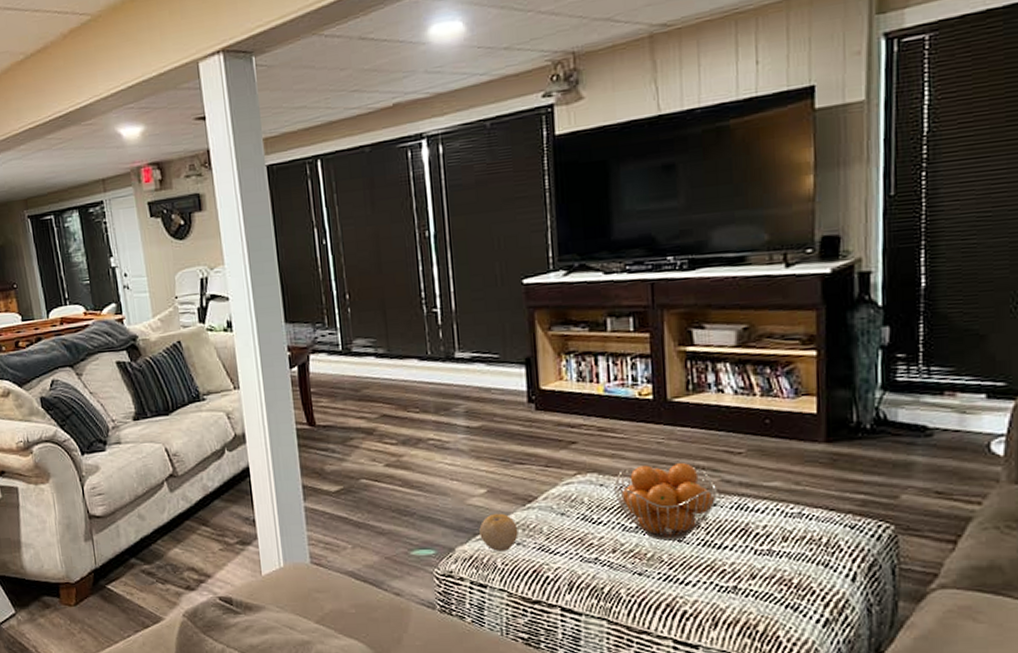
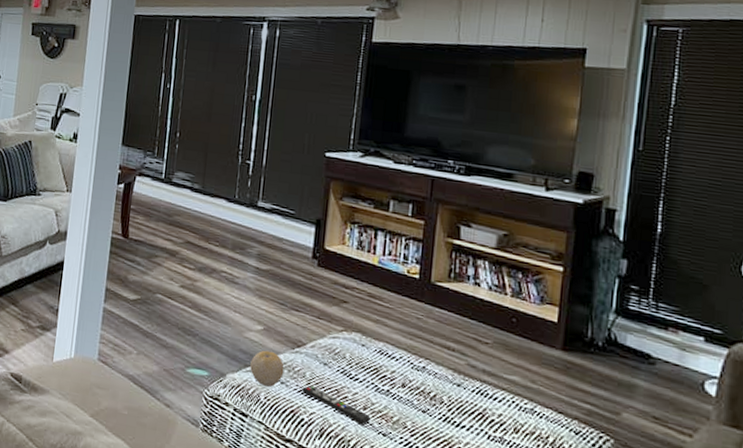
remote control: none [541,539,622,570] -> present [302,385,371,426]
fruit basket: present [614,463,717,541] -> none [373,334,463,411]

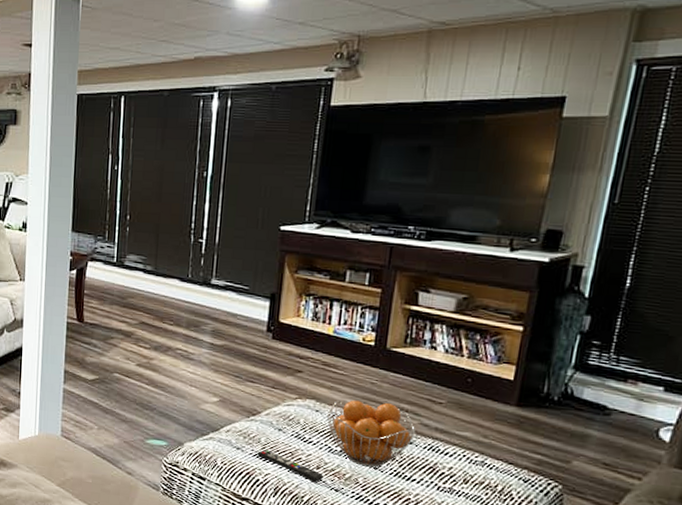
fruit: present [250,350,285,387] -> none [207,420,240,453]
fruit basket: none [373,334,463,411] -> present [327,400,415,468]

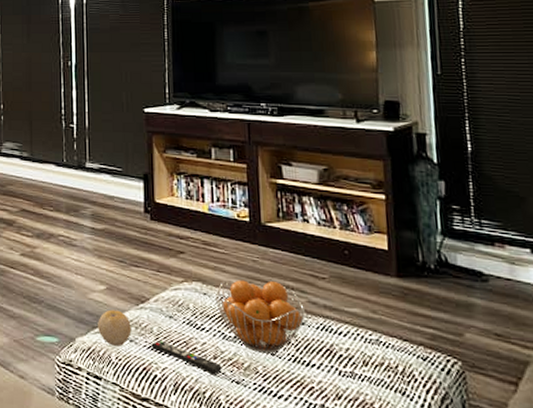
fruit: none [207,420,240,453] -> present [98,309,132,346]

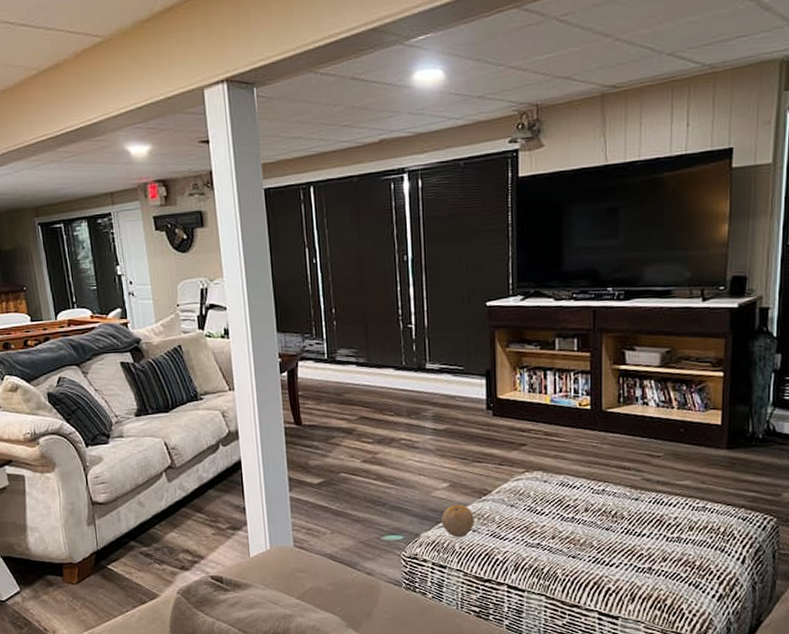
remote control: present [151,339,222,375] -> none [493,527,560,553]
fruit basket: present [216,280,305,354] -> none [556,464,639,529]

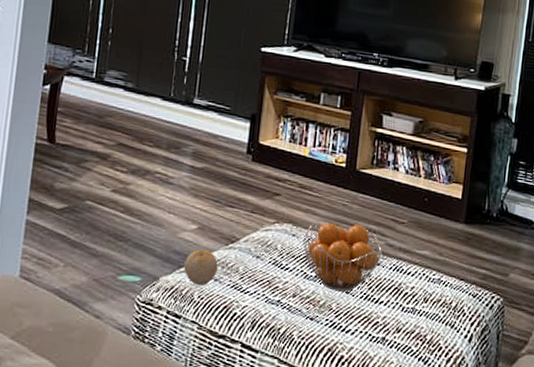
fruit basket: none [556,464,639,529] -> present [303,222,382,292]

